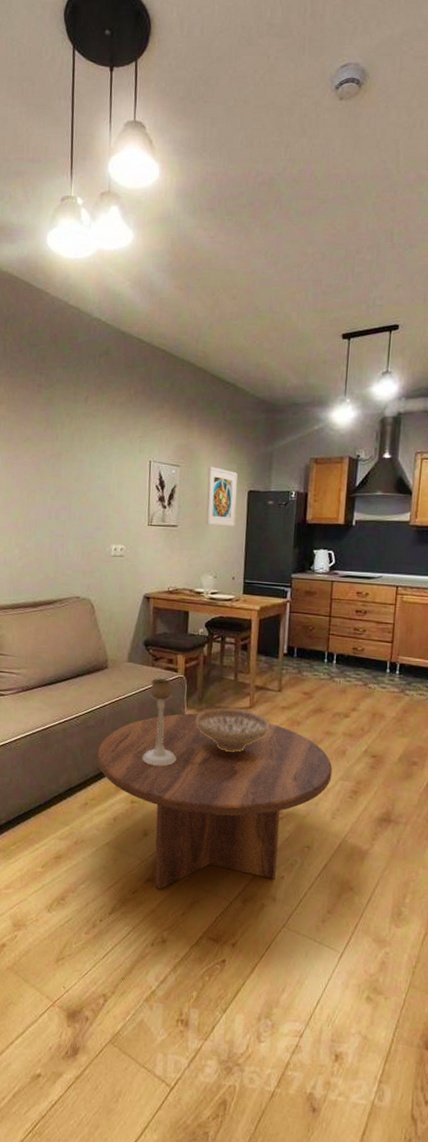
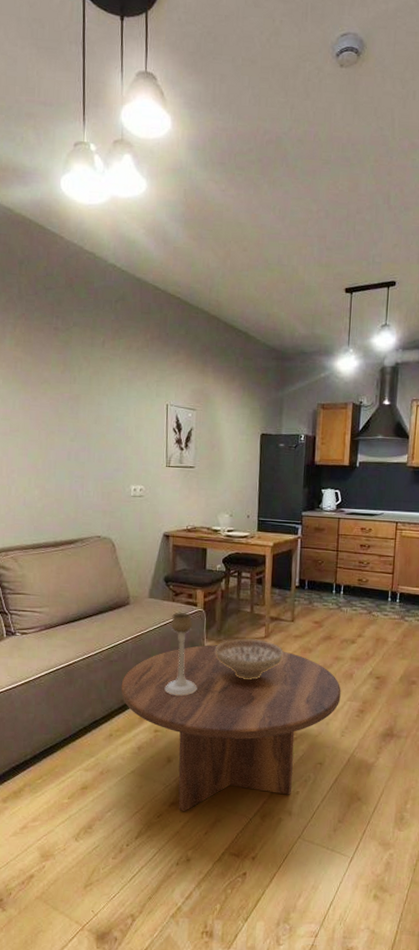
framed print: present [205,466,238,527] -> none [221,410,251,469]

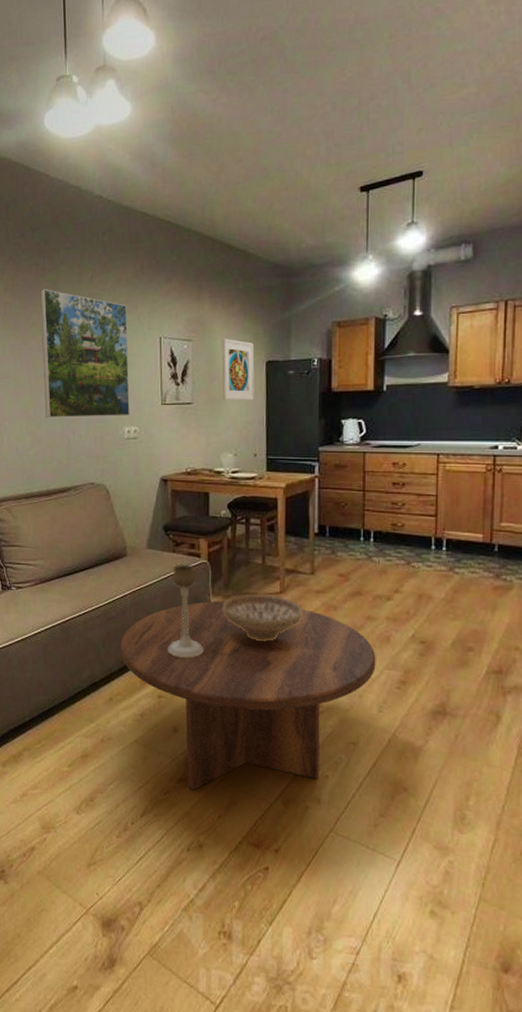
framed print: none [52,348,137,476] -> present [40,289,131,419]
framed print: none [221,410,251,469] -> present [221,338,255,401]

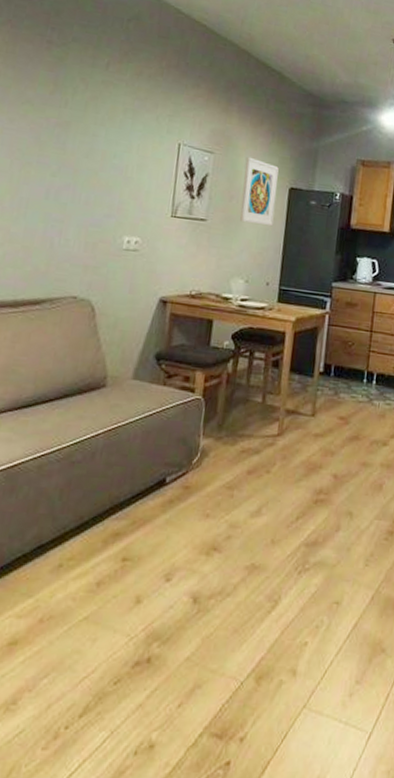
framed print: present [40,289,131,419] -> none [25,63,145,225]
coffee table: present [120,601,376,790] -> none [81,443,368,674]
candle holder: present [167,564,204,658] -> none [141,399,187,511]
decorative bowl: present [223,594,303,642] -> none [213,436,299,490]

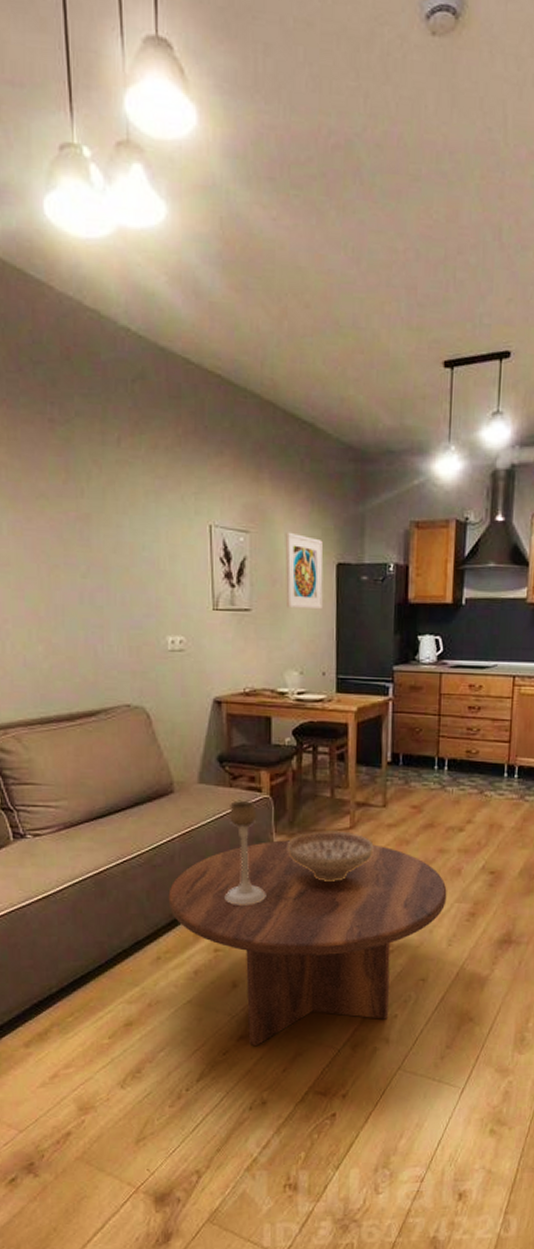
coffee table: none [81,443,368,674] -> present [168,840,447,1046]
candle holder: none [141,399,187,511] -> present [224,800,266,905]
decorative bowl: none [213,436,299,490] -> present [288,830,374,881]

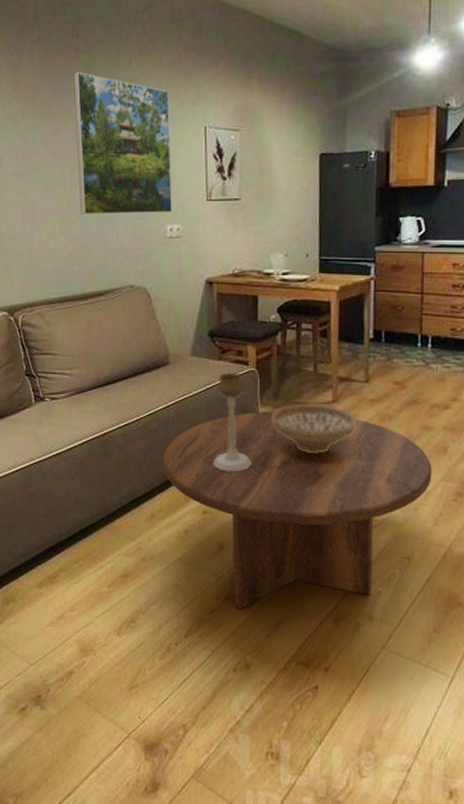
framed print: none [48,448,175,623] -> present [73,72,173,215]
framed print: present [285,532,324,610] -> none [271,128,307,197]

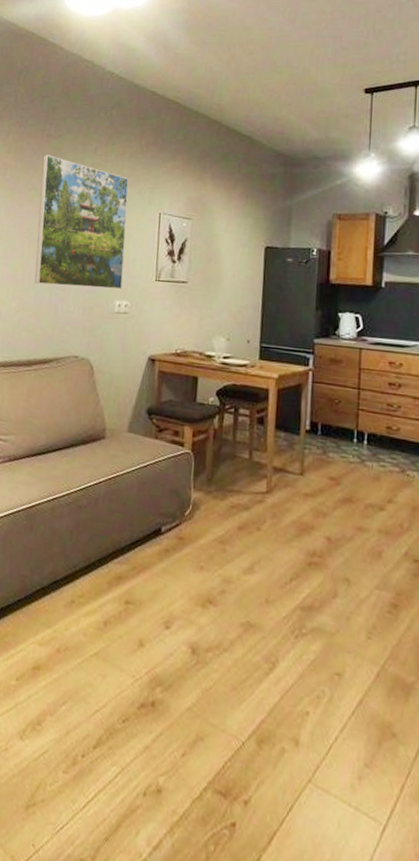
coffee table: present [163,411,432,608] -> none [88,496,366,719]
candle holder: present [213,372,252,472] -> none [140,452,180,560]
decorative bowl: present [273,403,356,453] -> none [204,491,289,547]

